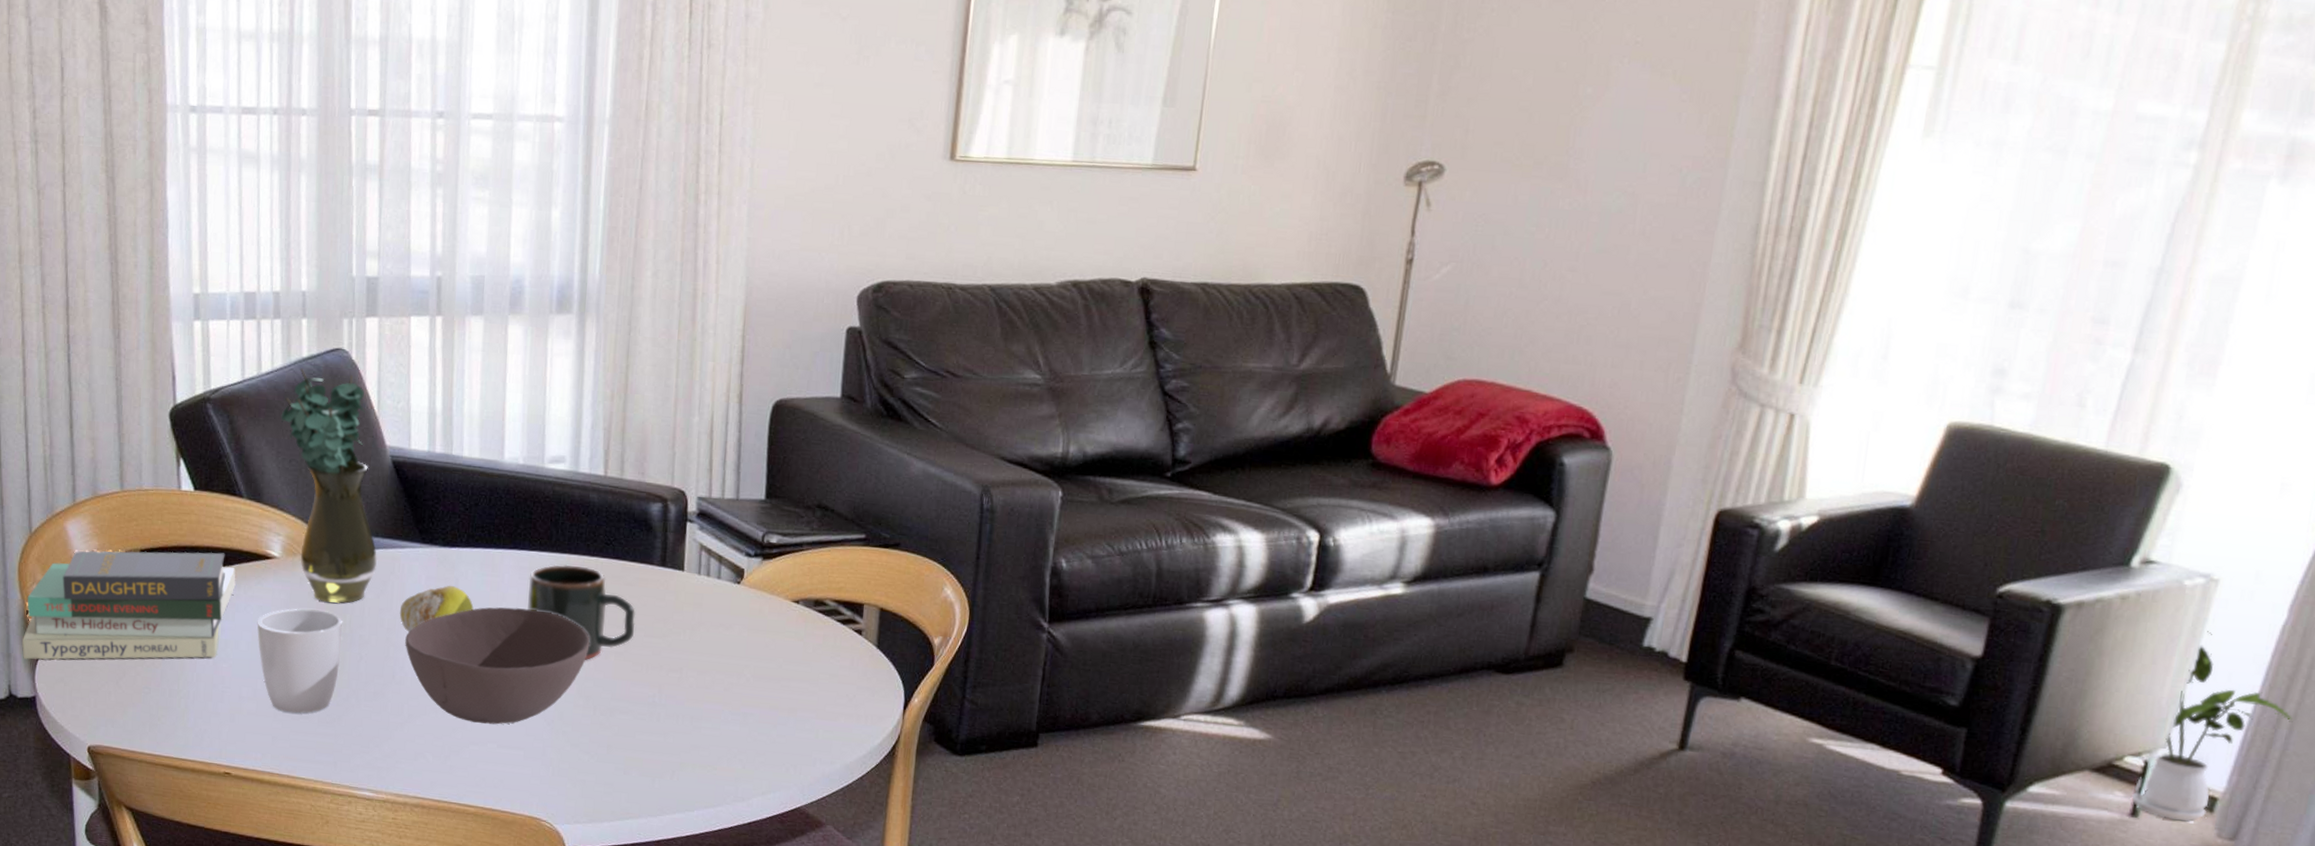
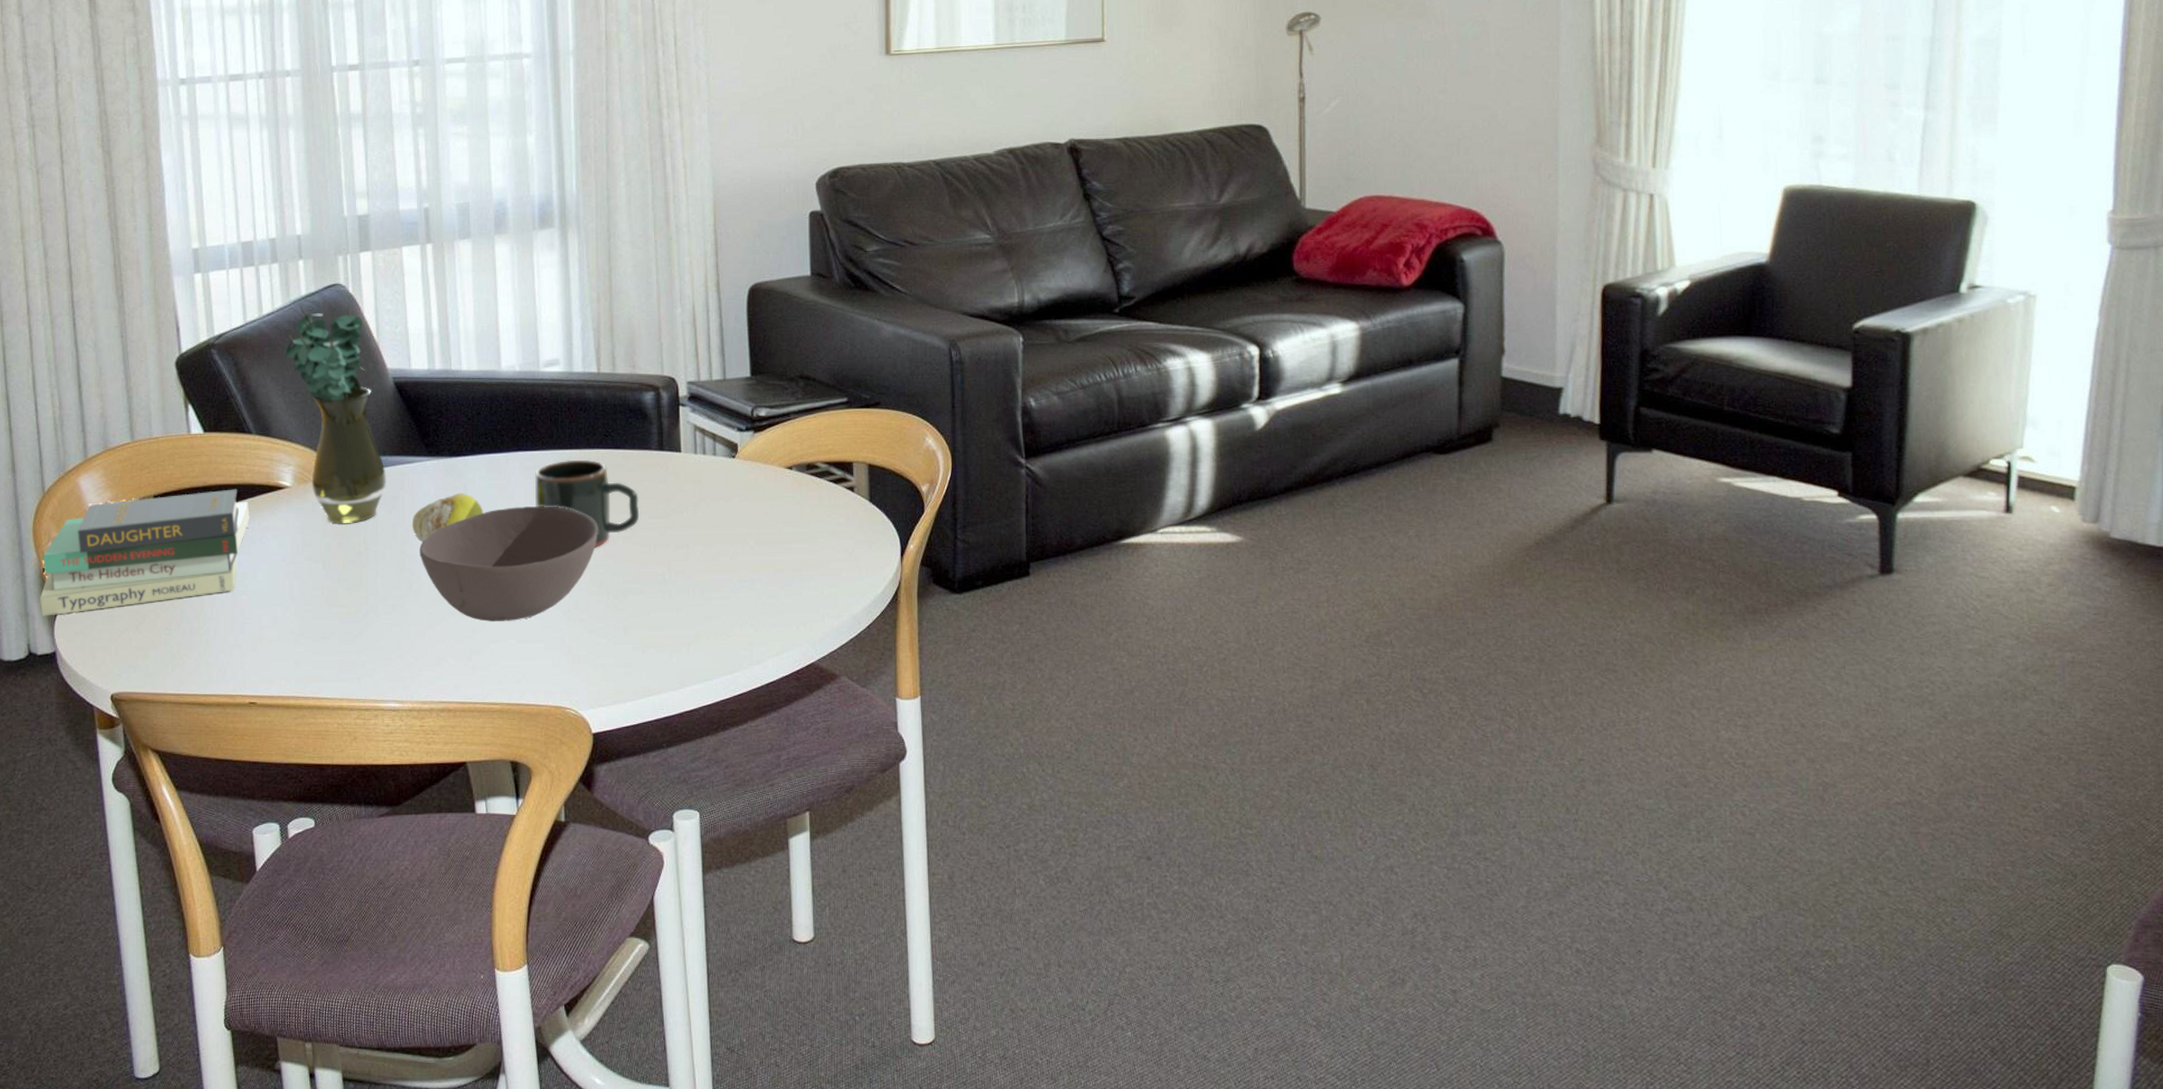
cup: present [257,608,342,714] -> none [273,532,357,635]
house plant: present [2131,631,2293,821] -> none [2003,341,2123,511]

